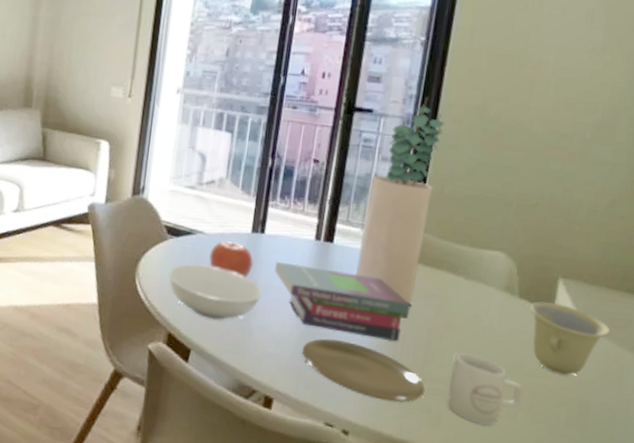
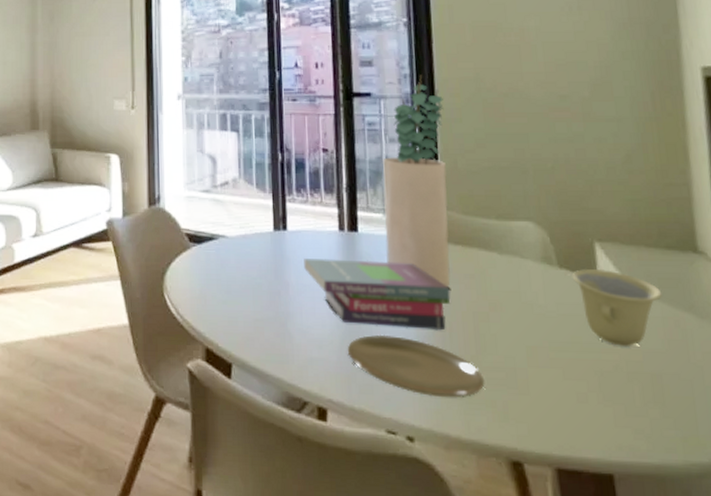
bowl: present [168,264,262,321] -> none [196,270,295,329]
fruit: present [209,241,254,278] -> none [235,242,282,279]
mug: present [447,352,524,425] -> none [507,333,590,414]

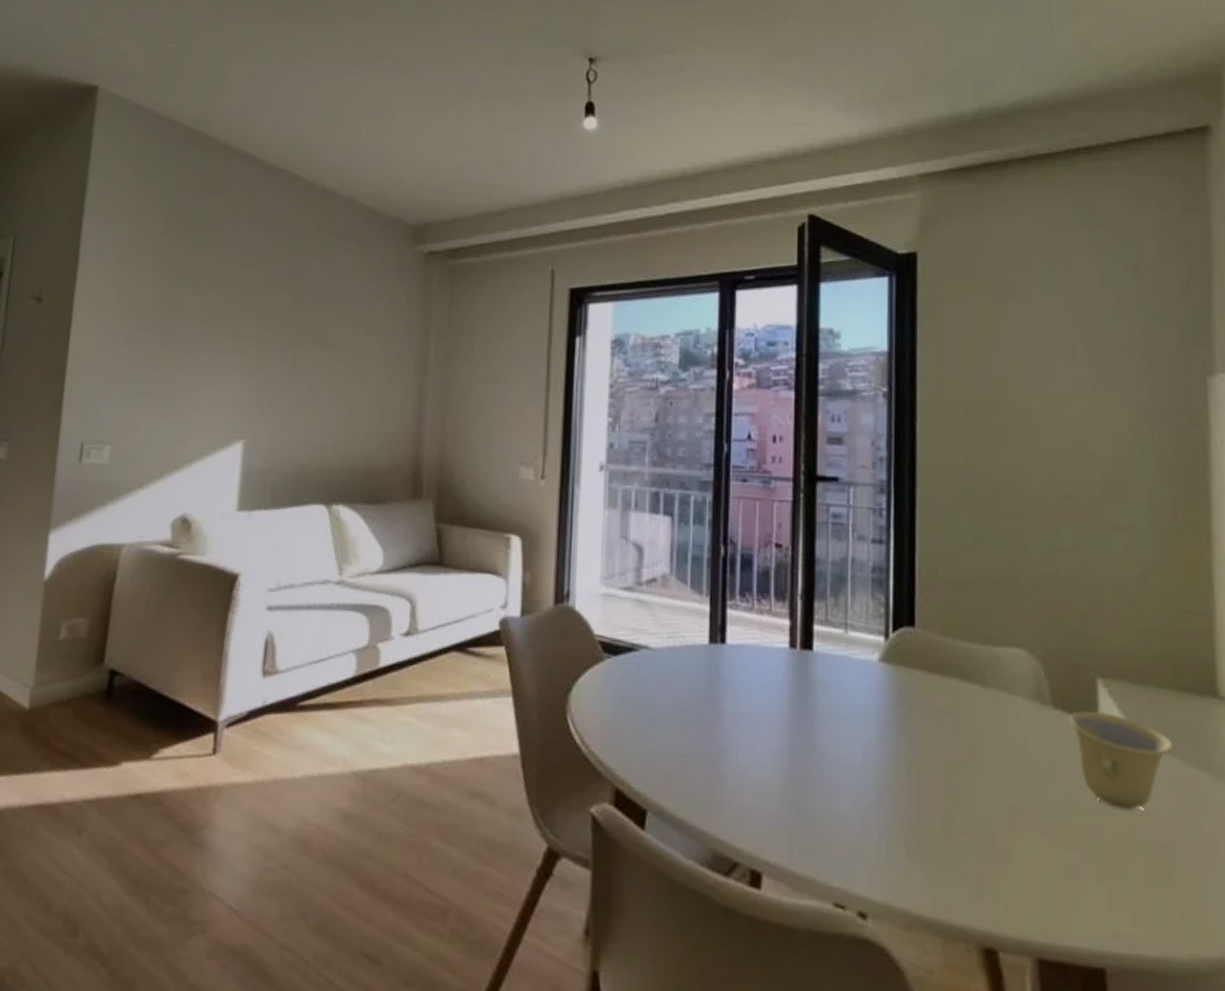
books: present [304,259,451,331] -> none [744,681,921,780]
plate: present [347,334,485,399] -> none [791,781,957,867]
vase: present [382,75,451,287] -> none [844,458,926,725]

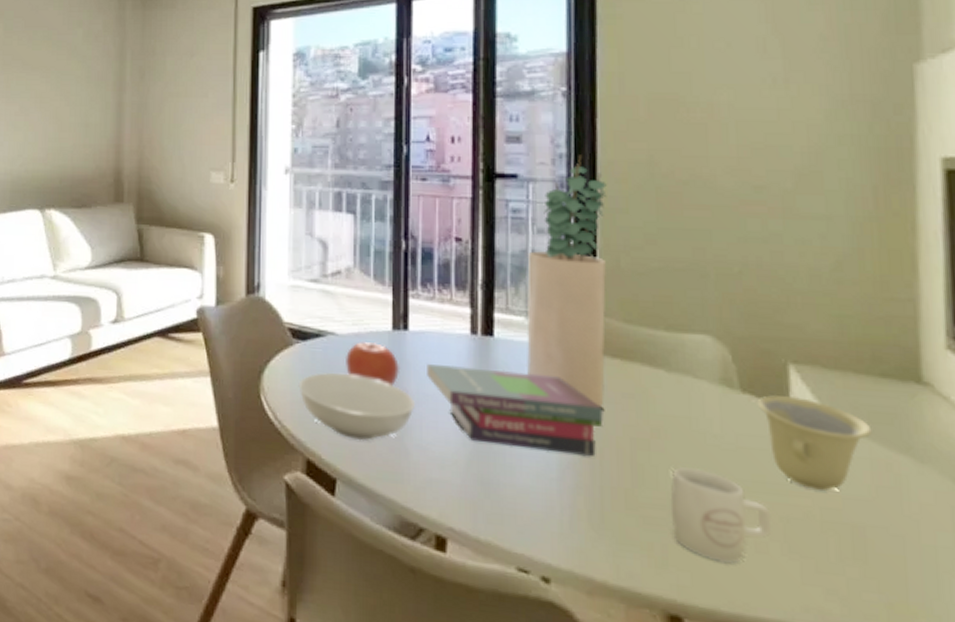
bowl: none [608,690,731,767] -> present [298,372,415,441]
fruit: none [659,656,717,705] -> present [346,342,401,386]
books: none [744,681,921,780] -> present [427,364,603,457]
vase: none [844,458,926,725] -> present [526,155,608,406]
mug: none [985,788,1083,890] -> present [670,467,772,563]

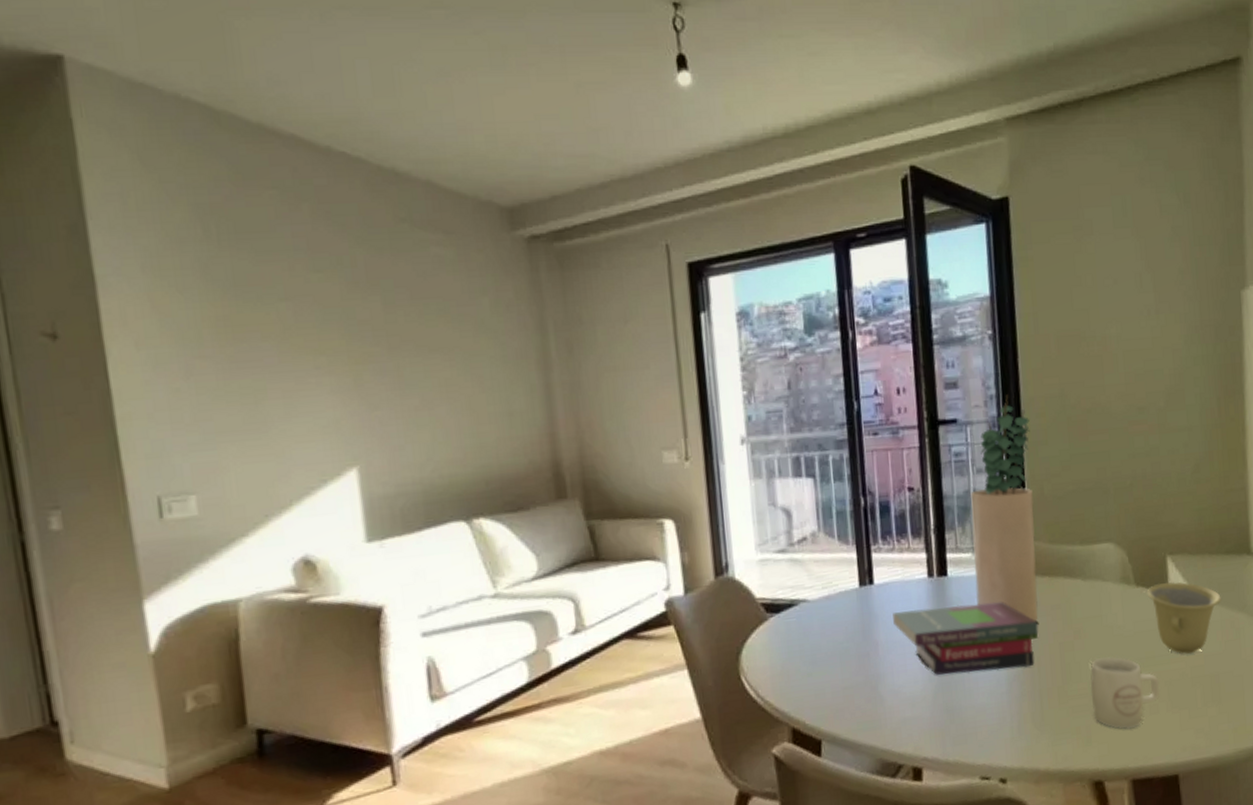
bowl: present [298,372,415,441] -> none [776,636,885,699]
fruit: present [346,342,401,386] -> none [819,602,870,640]

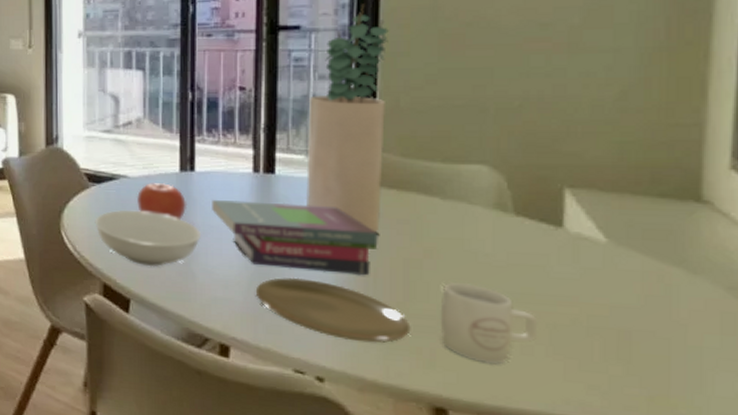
bowl: none [776,636,885,699] -> present [95,210,201,267]
fruit: none [819,602,870,640] -> present [137,183,188,220]
plate: none [940,680,1071,735] -> present [255,277,411,344]
cup: present [1147,581,1221,654] -> none [530,216,645,300]

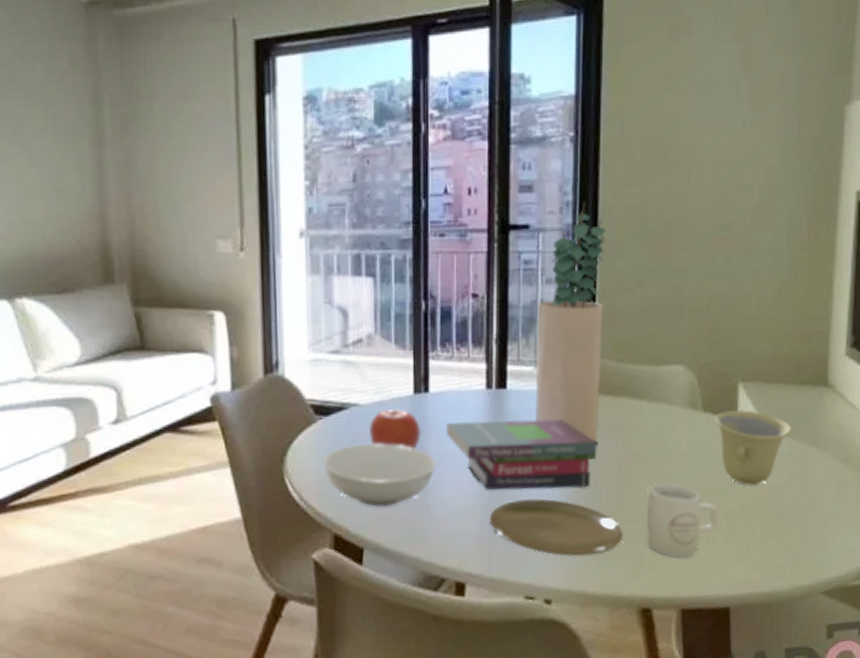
cup: none [530,216,645,300] -> present [714,409,792,485]

